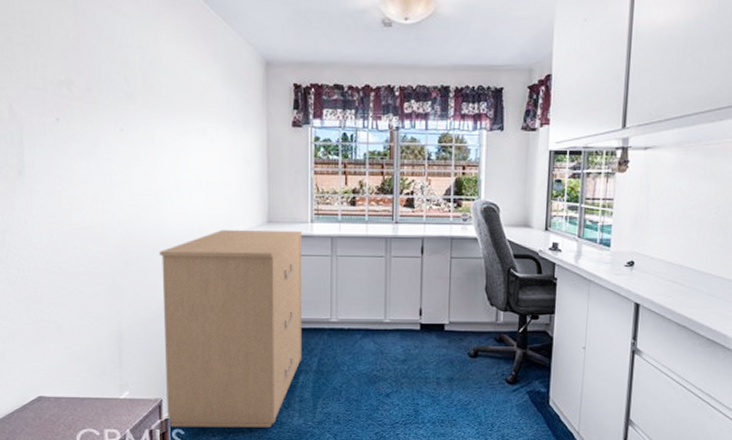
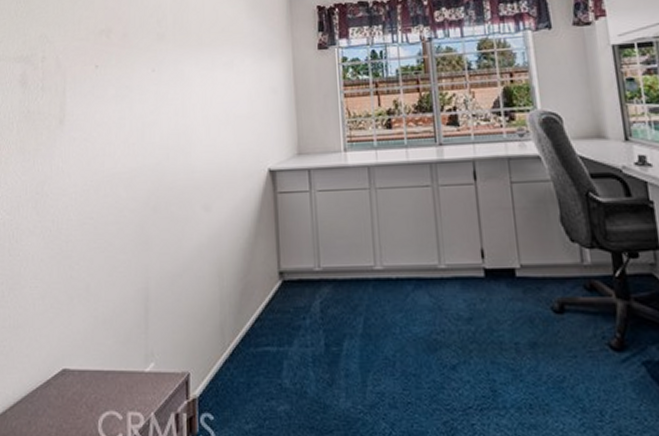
filing cabinet: present [158,230,303,428] -> none [187,162,344,413]

